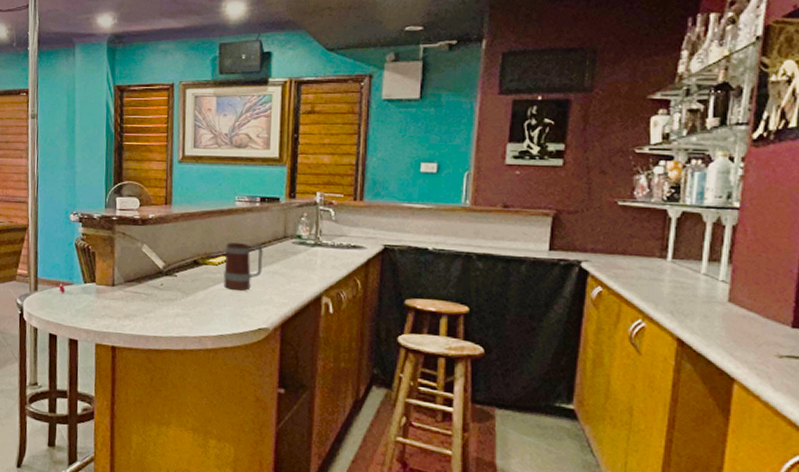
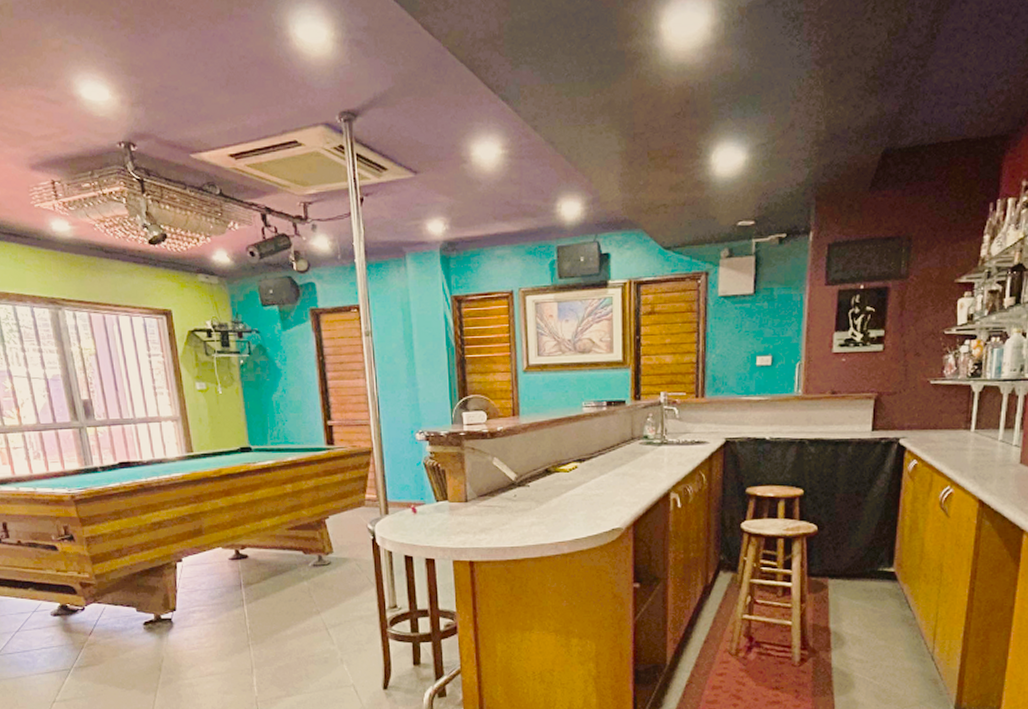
beer mug: present [223,242,263,292] -> none [575,446,613,495]

